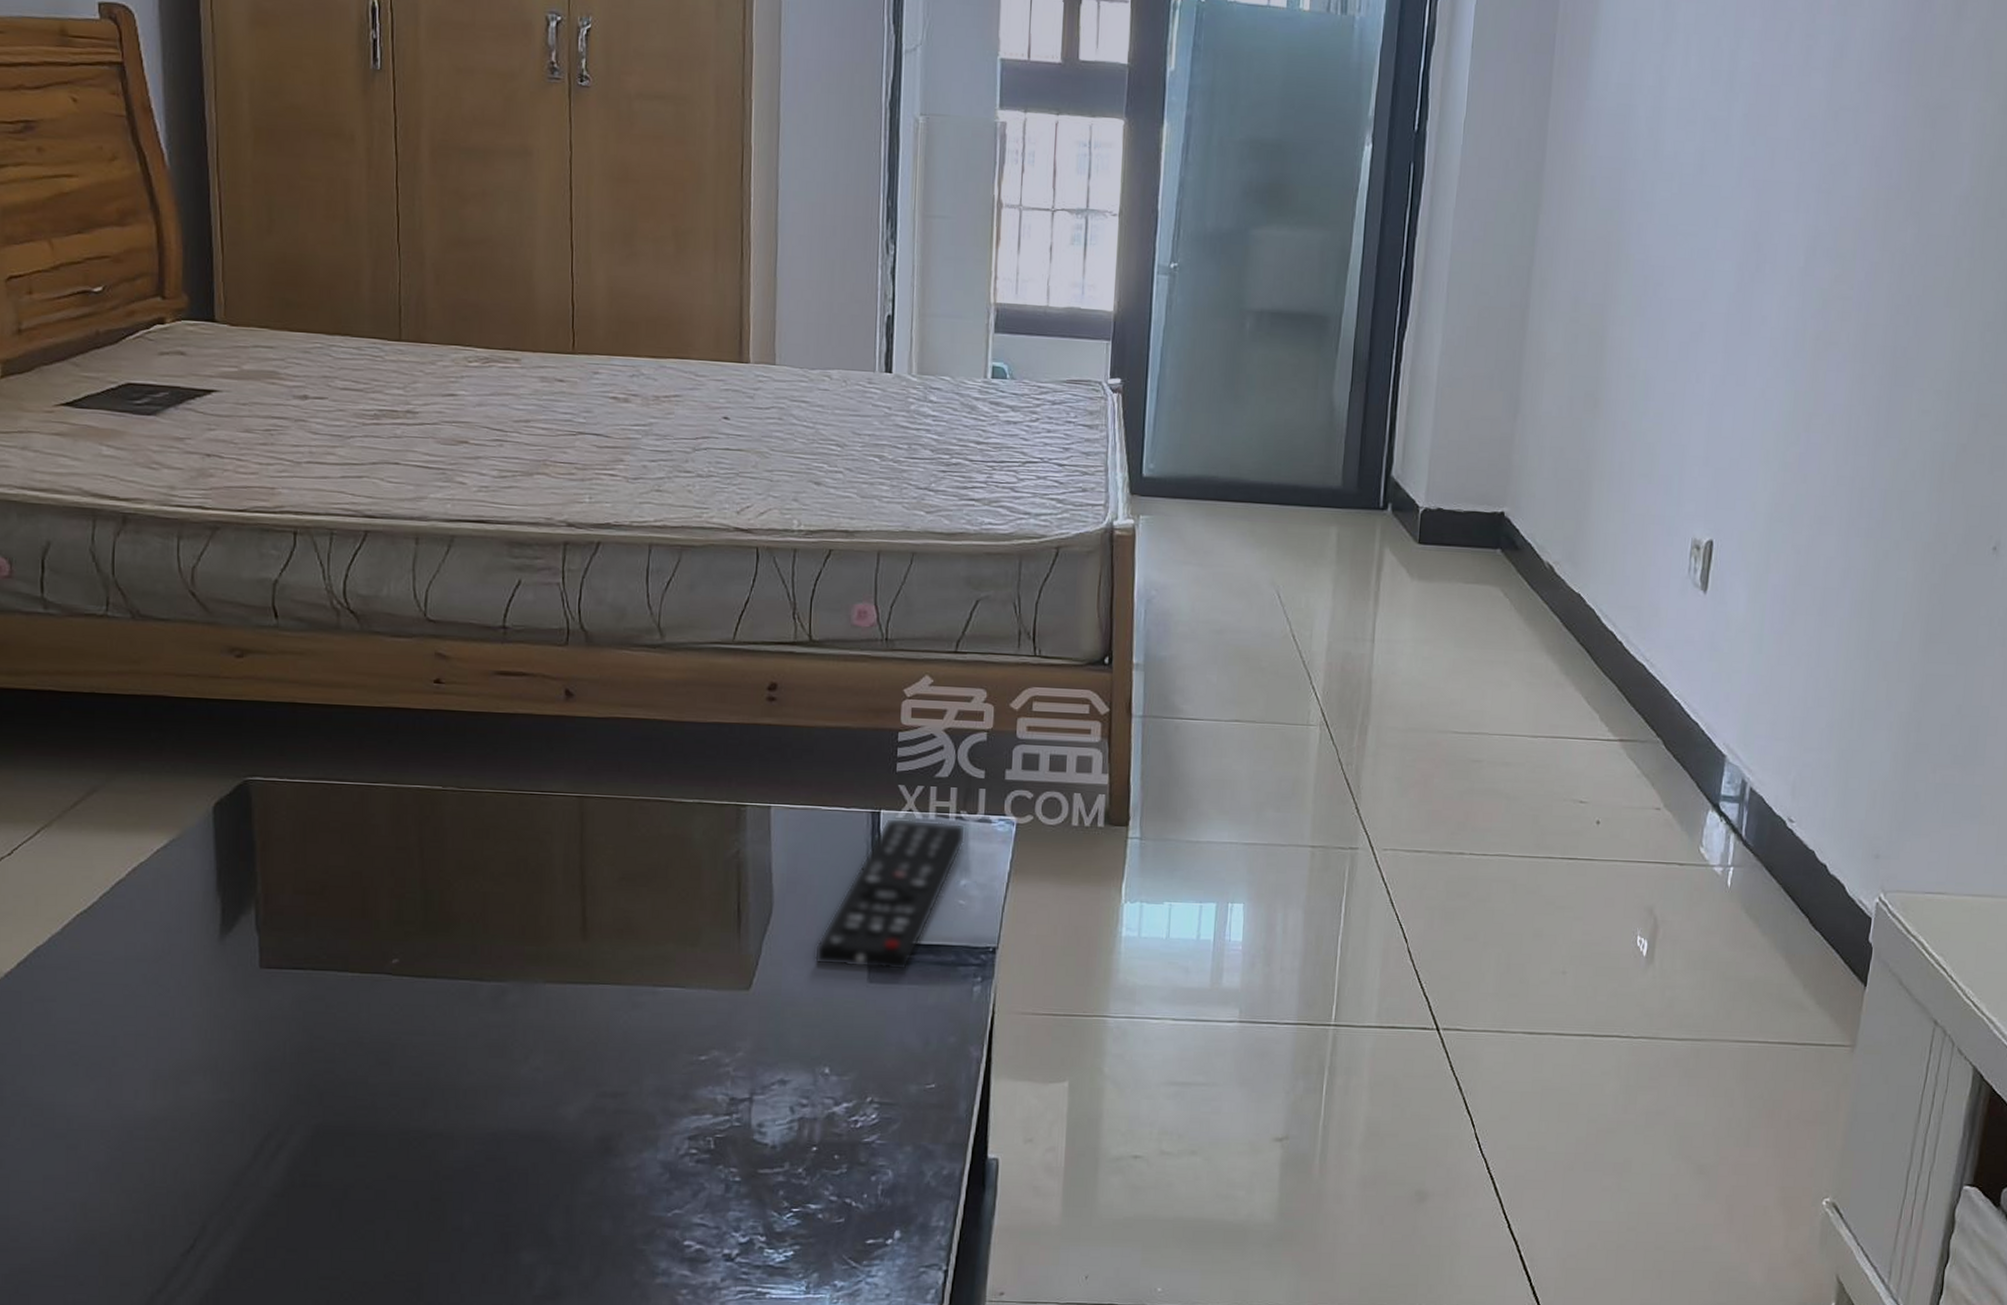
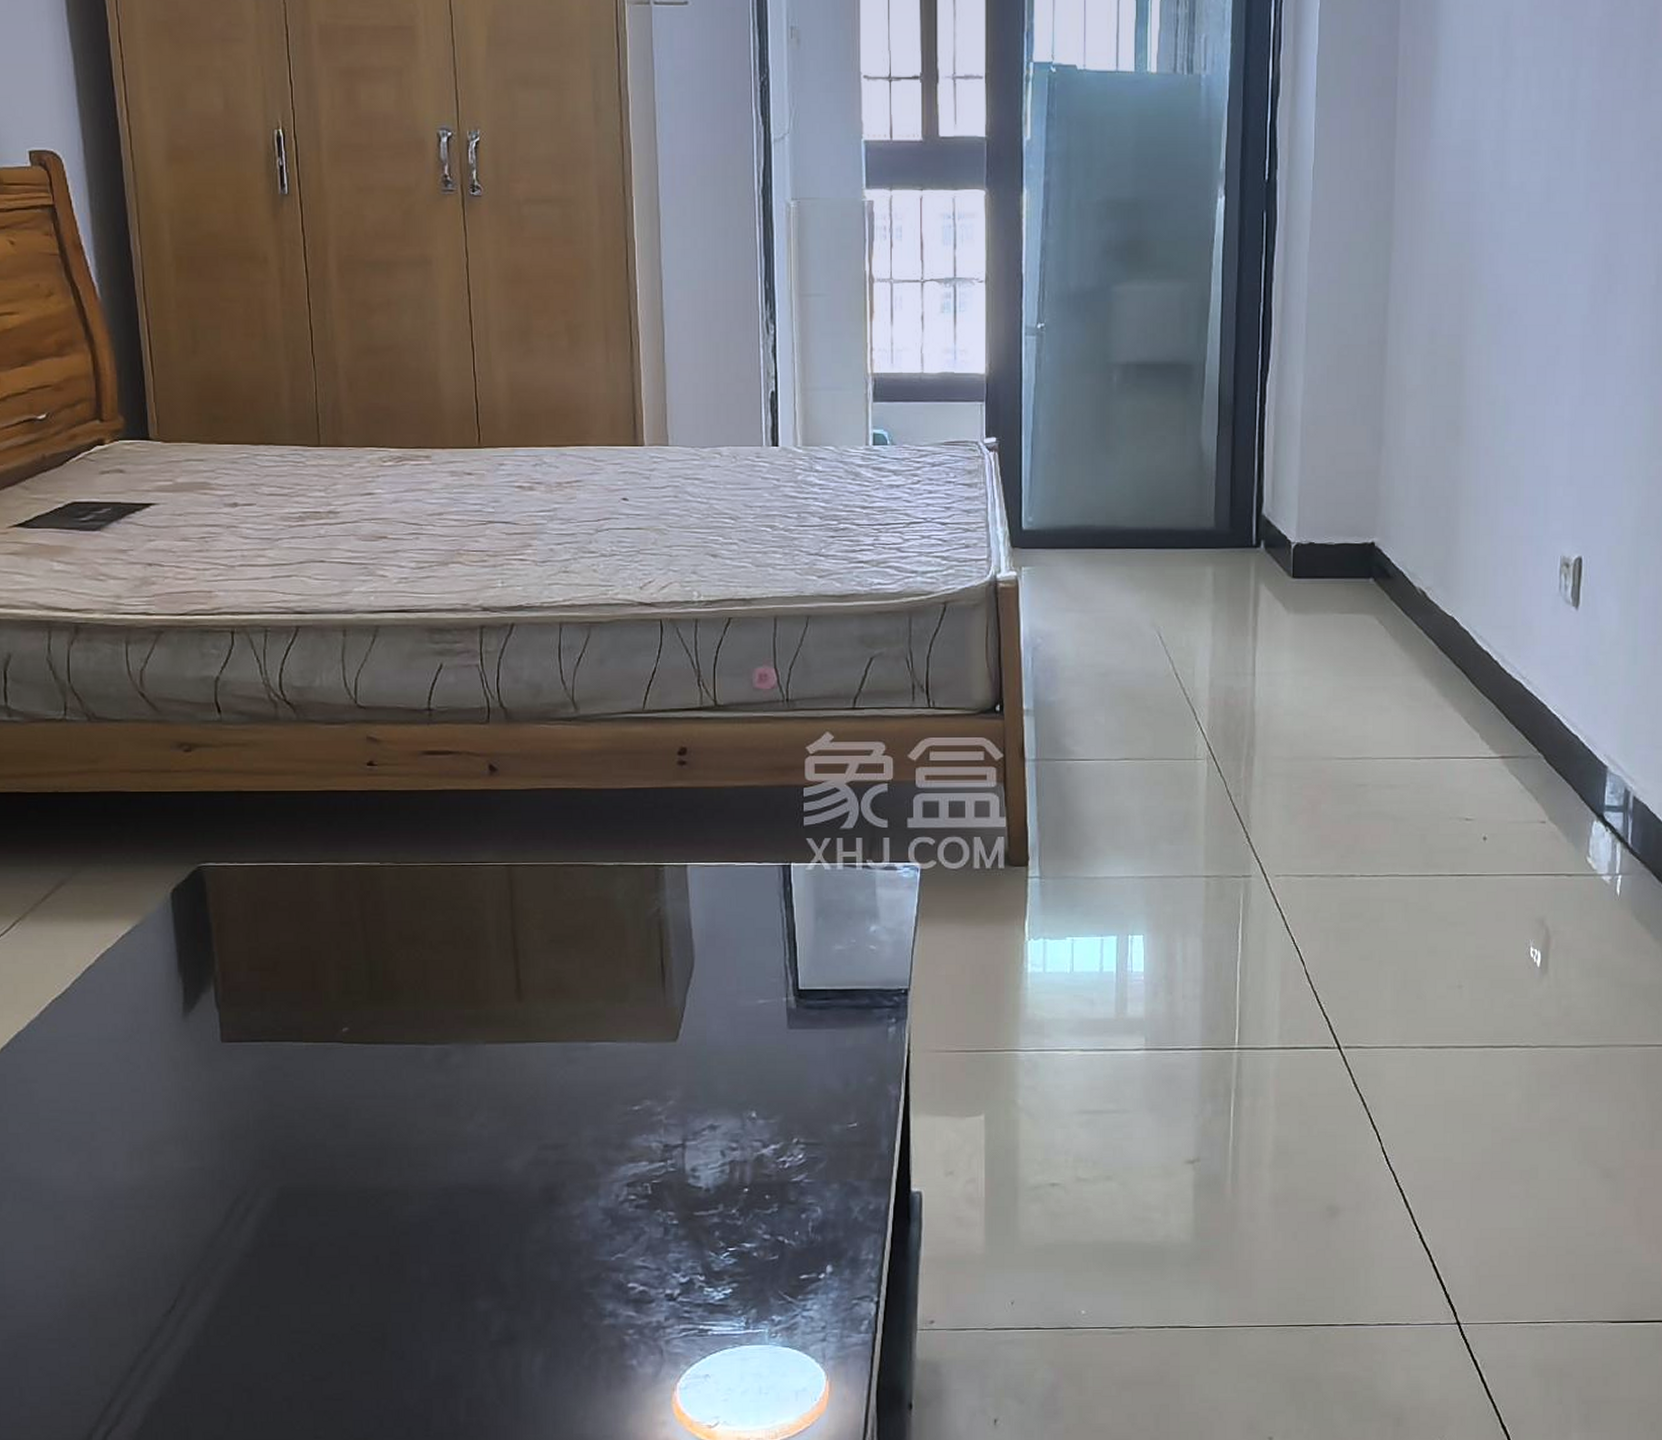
remote control: present [814,817,966,971] -> none [735,870,873,1016]

